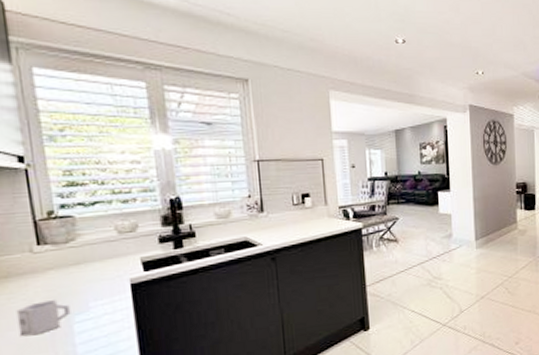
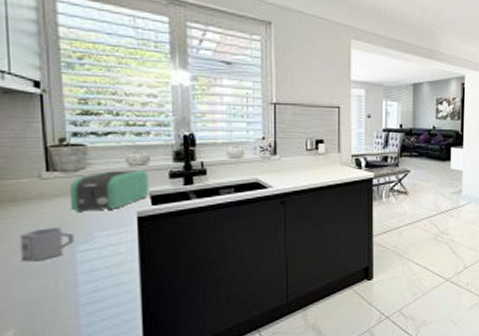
toaster: none [62,237,141,283] -> present [70,170,149,211]

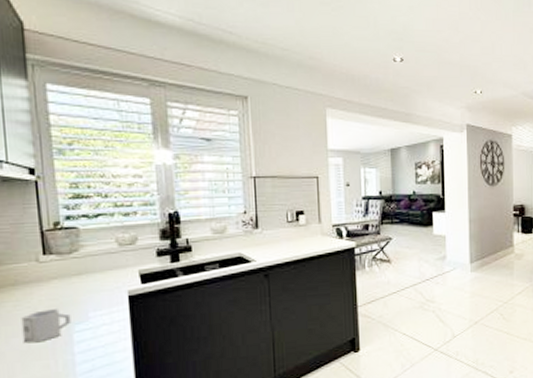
toaster: present [70,170,149,211] -> none [65,250,139,293]

